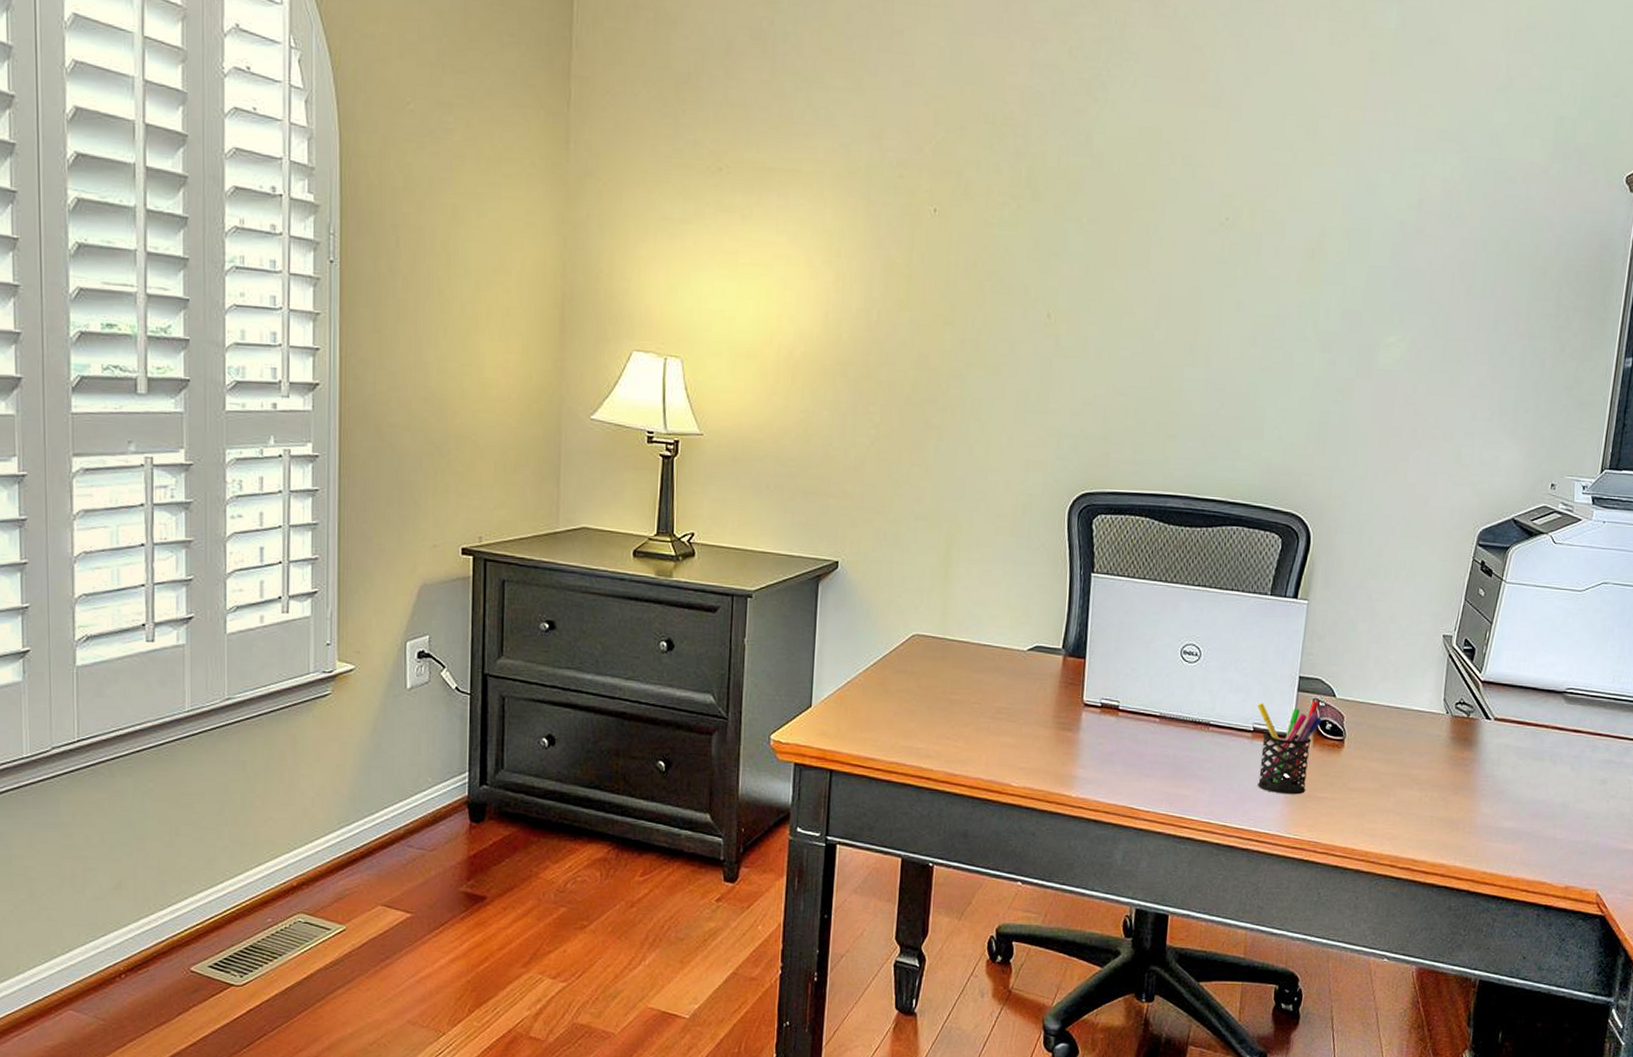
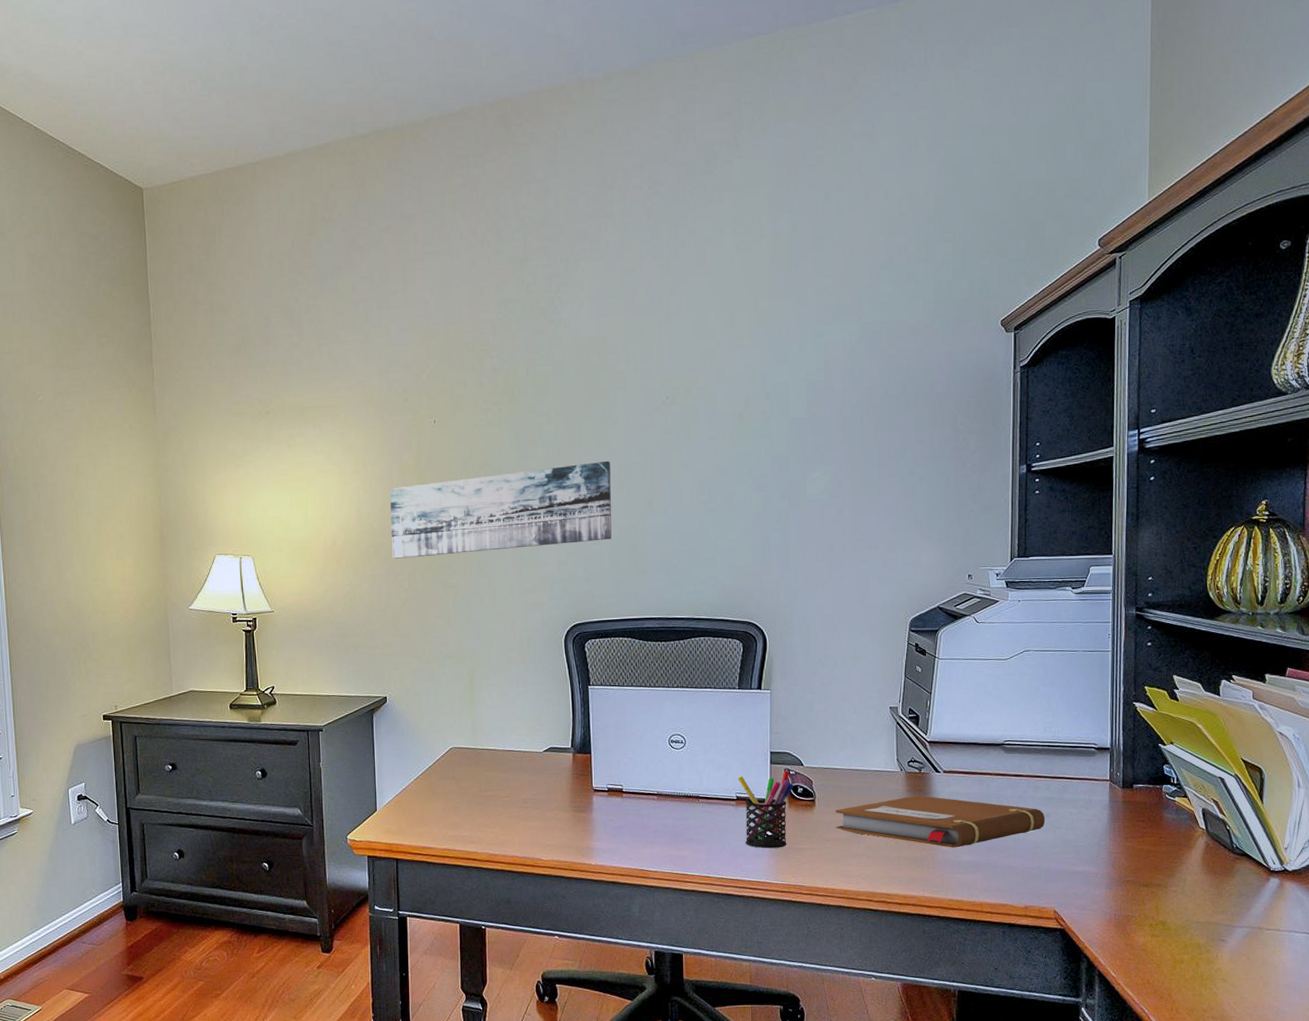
wall art: none [864,289,1149,391] -> present [390,460,612,559]
notebook: none [1364,744,1601,811] -> present [835,795,1045,848]

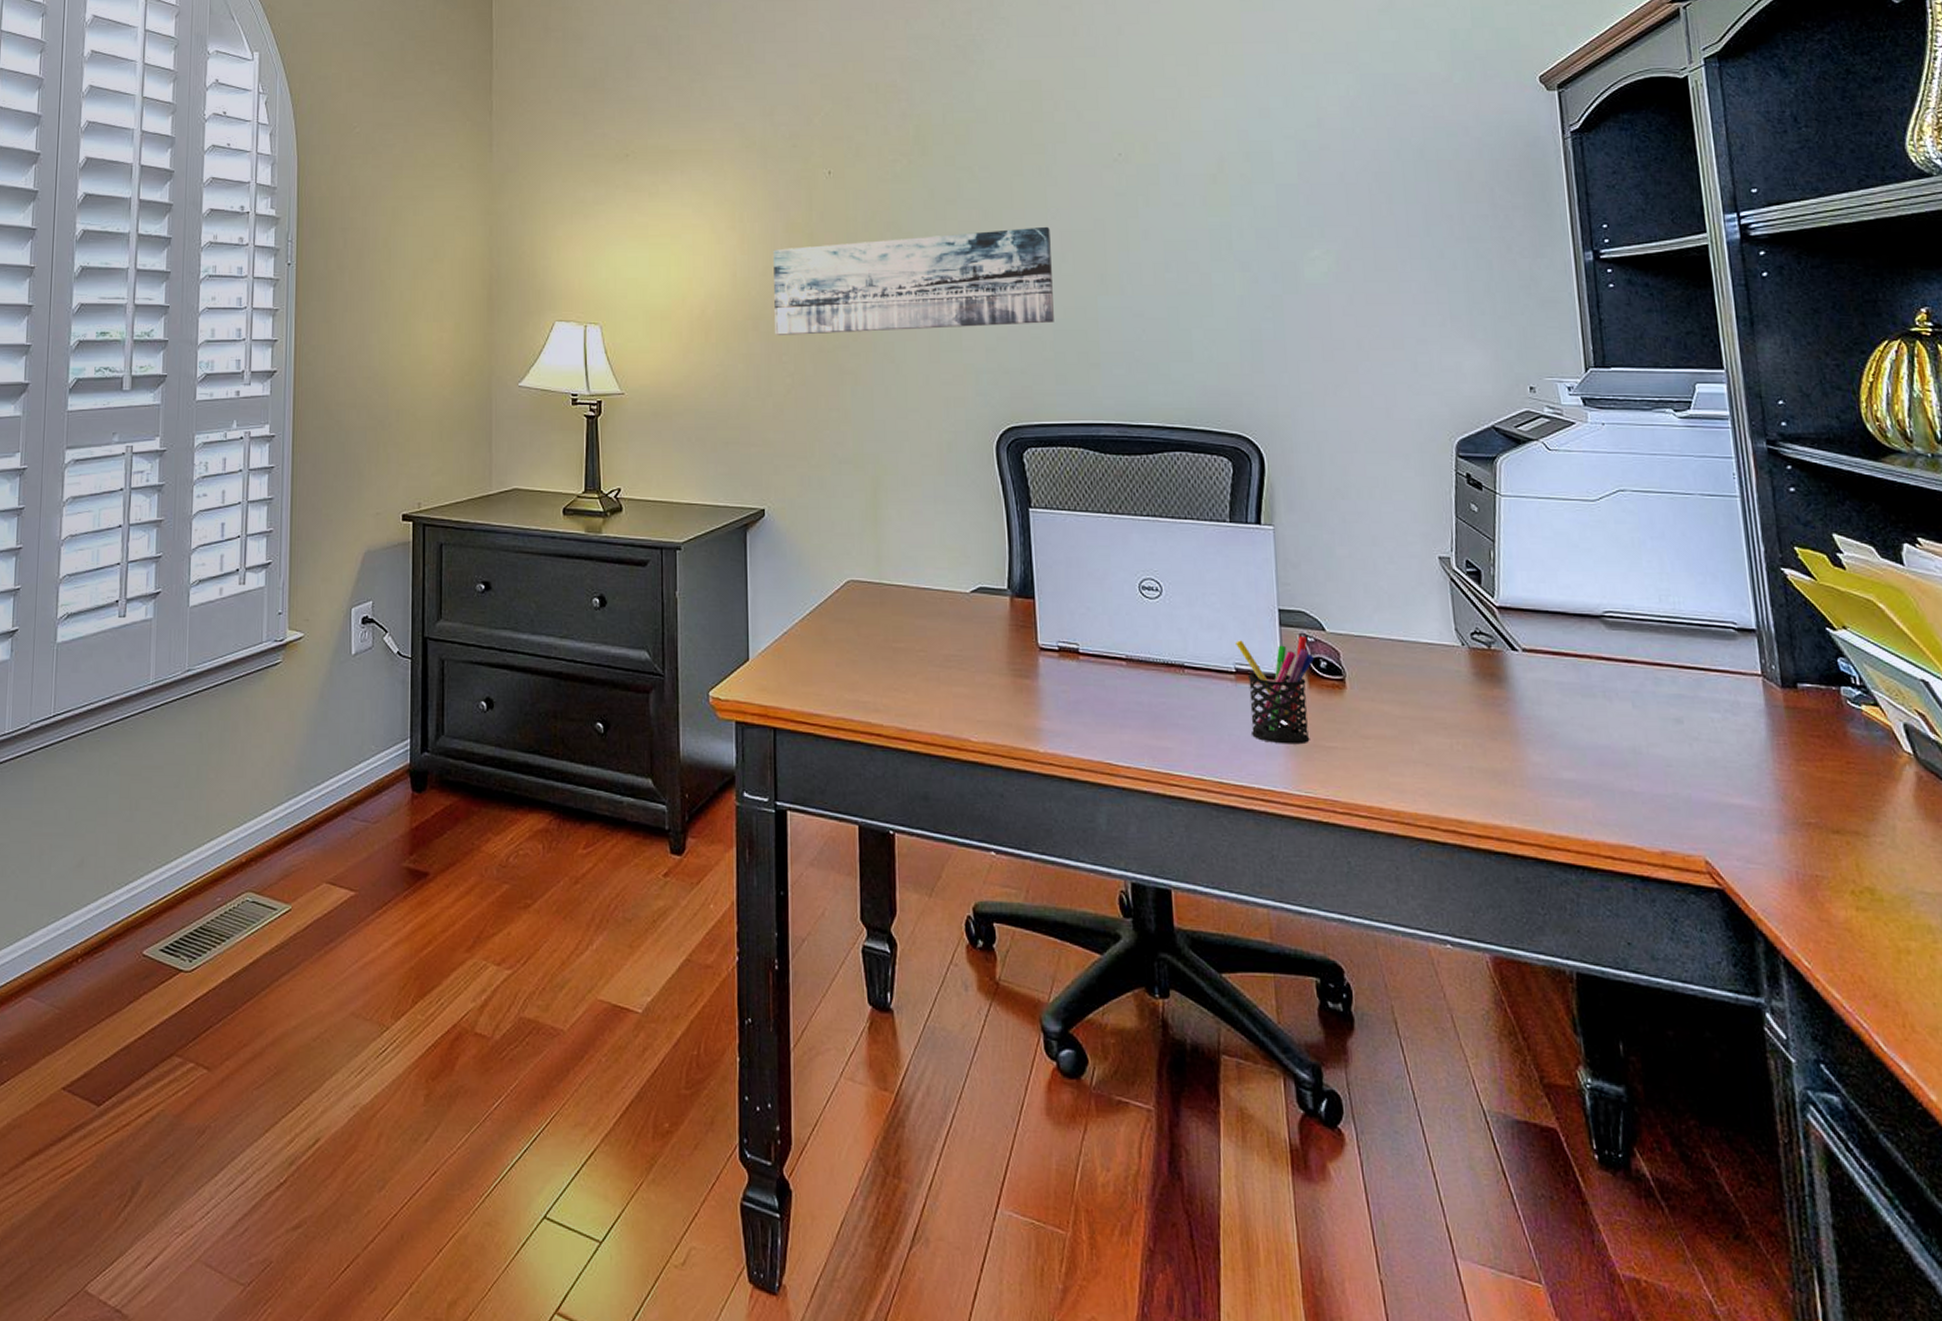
notebook: present [835,795,1045,848] -> none [1374,681,1676,759]

